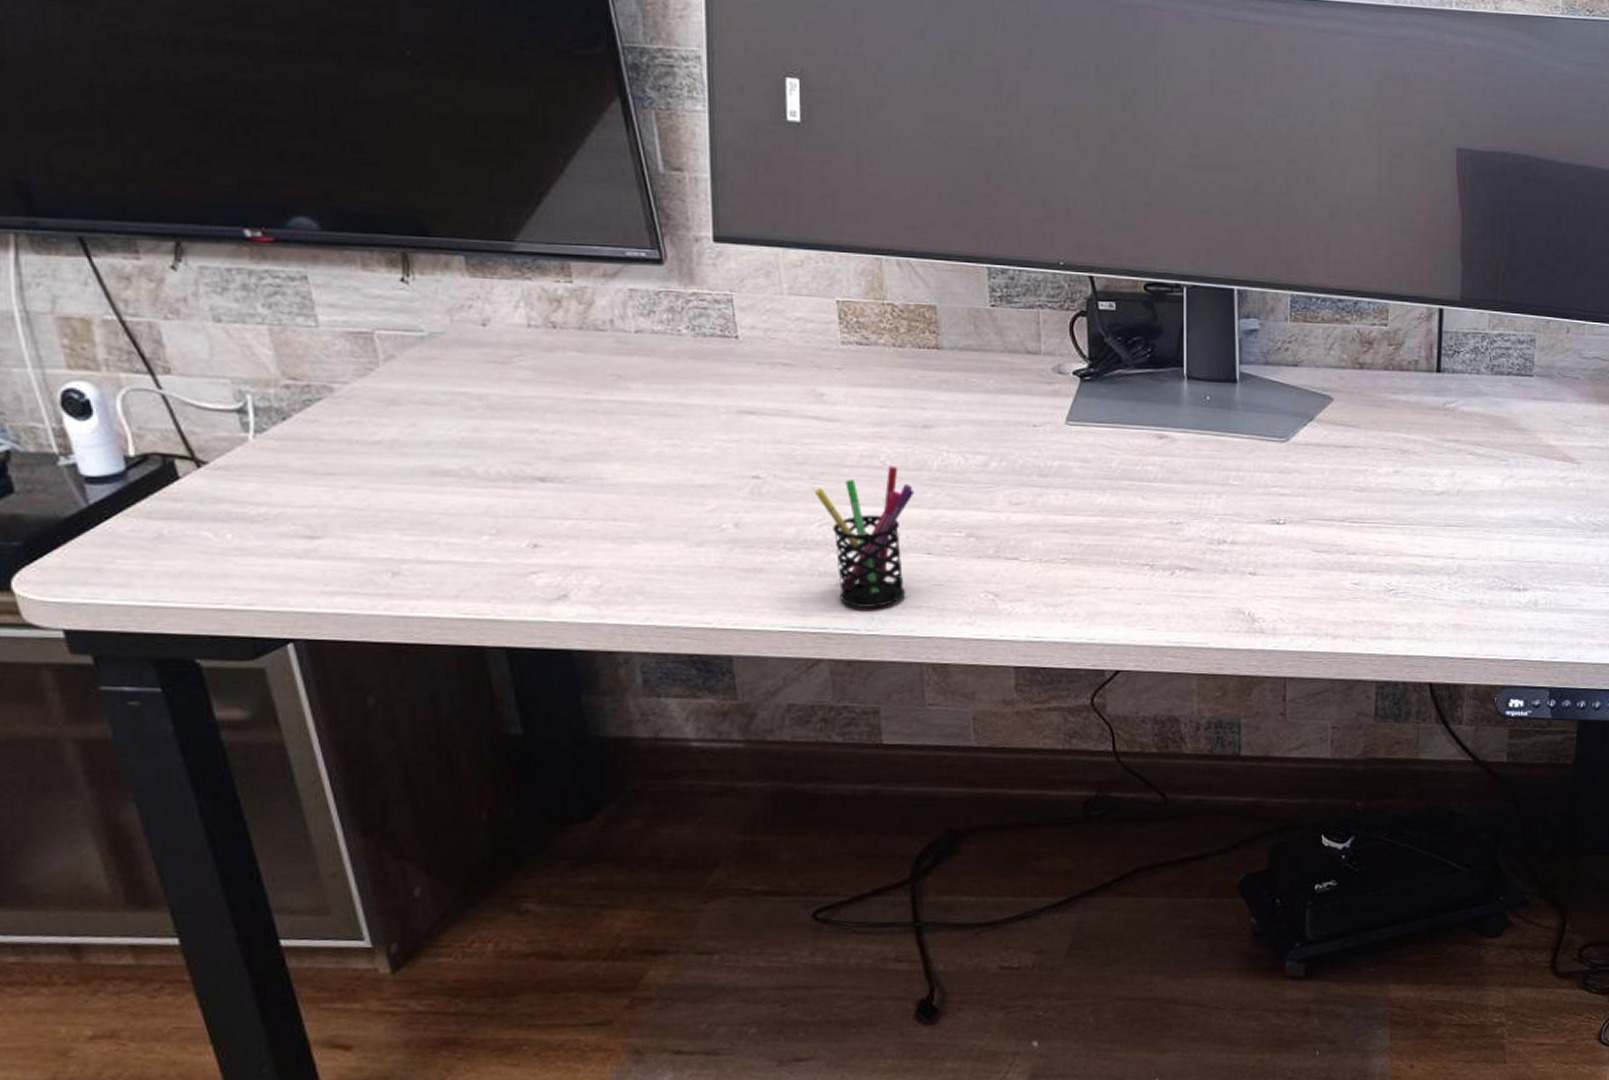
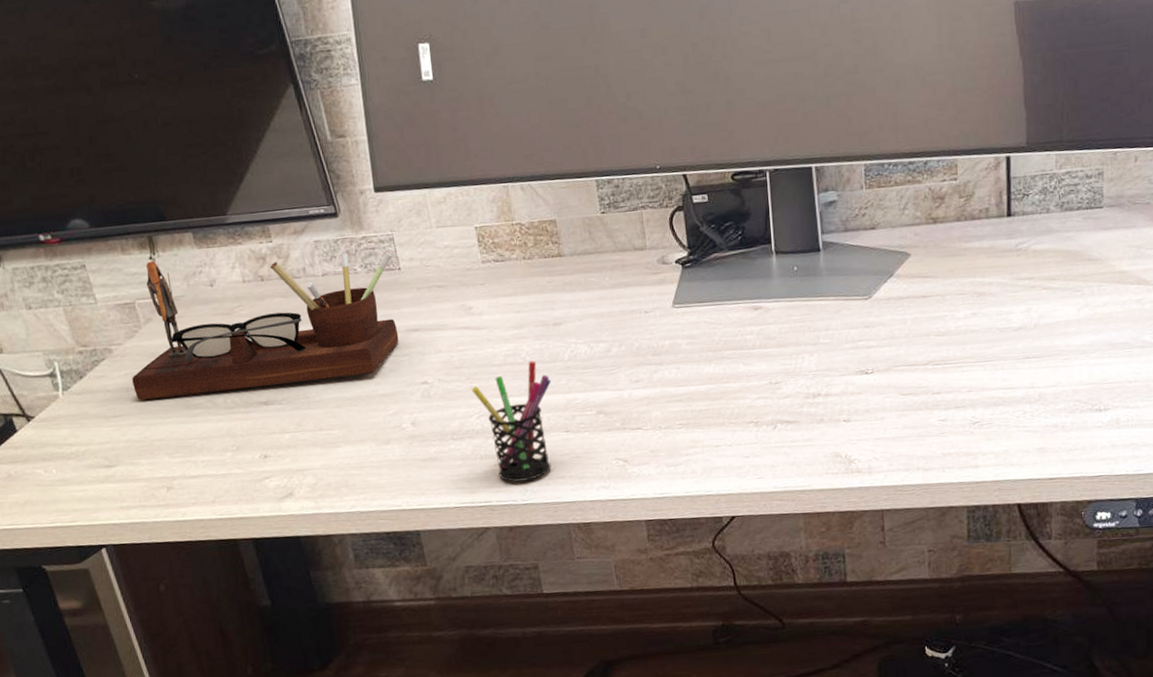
desk organizer: none [358,283,729,459] -> present [132,251,399,400]

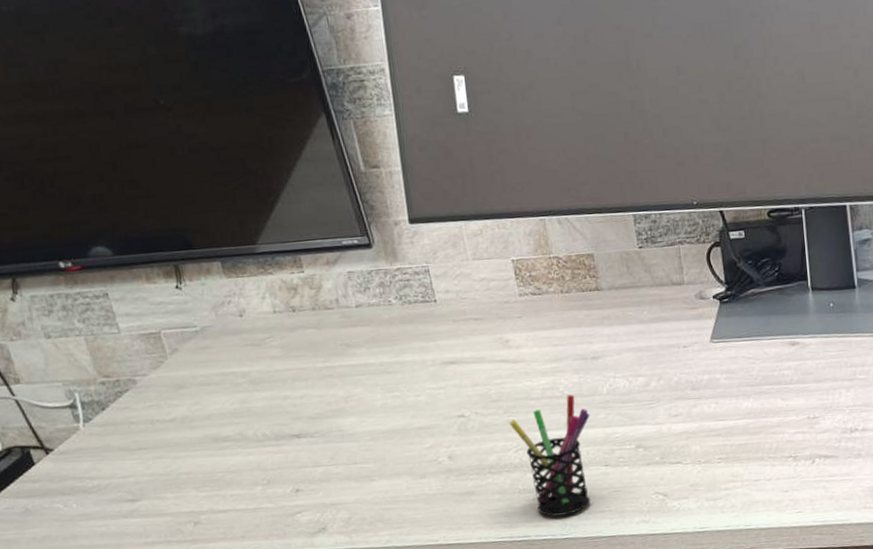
desk organizer: present [132,251,399,400] -> none [157,283,435,433]

